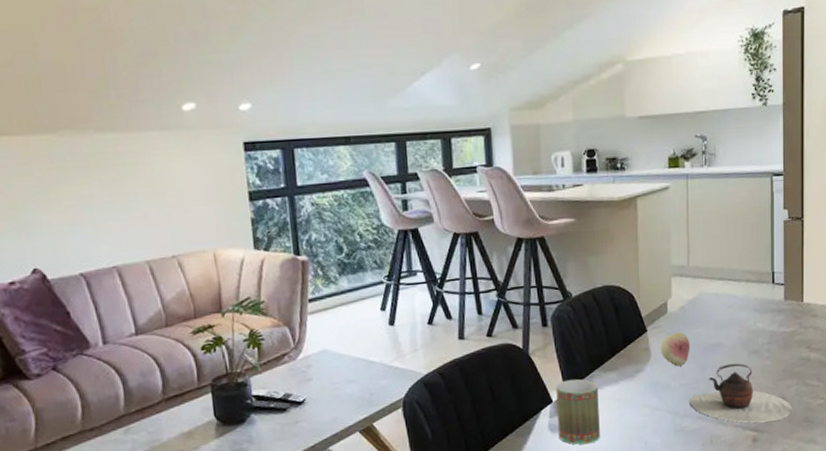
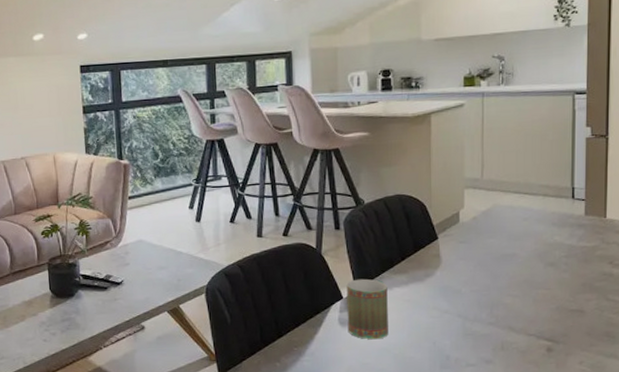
fruit: present [660,331,691,367] -> none [451,241,483,274]
teapot: present [689,363,793,423] -> none [480,274,592,333]

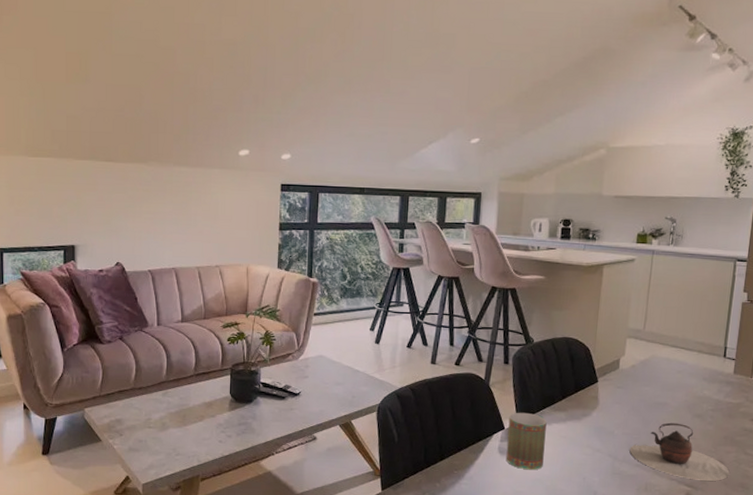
teapot: none [480,274,592,333] -> present [629,422,730,481]

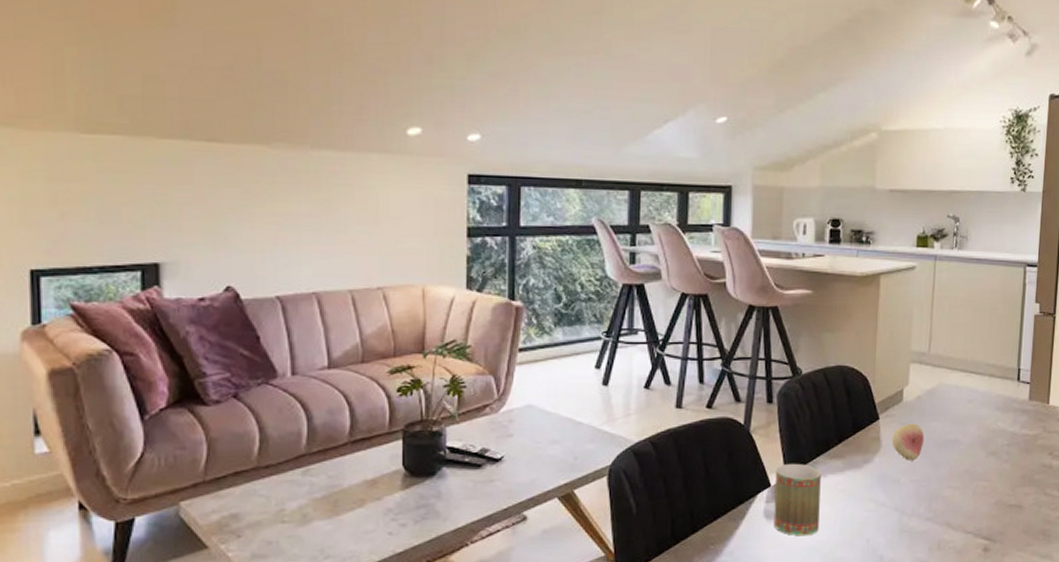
fruit: none [608,387,637,417] -> present [891,423,925,461]
teapot: present [629,422,730,481] -> none [918,463,1029,531]

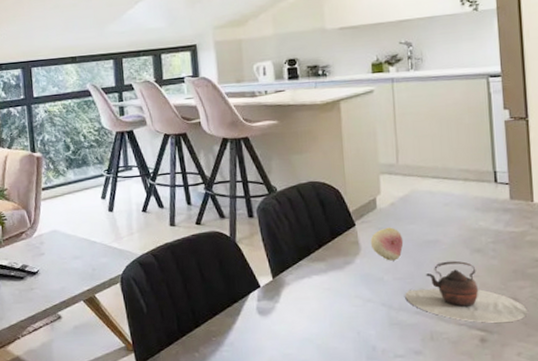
mug: present [773,463,821,536] -> none [263,267,310,329]
teapot: none [918,463,1029,531] -> present [405,260,528,323]

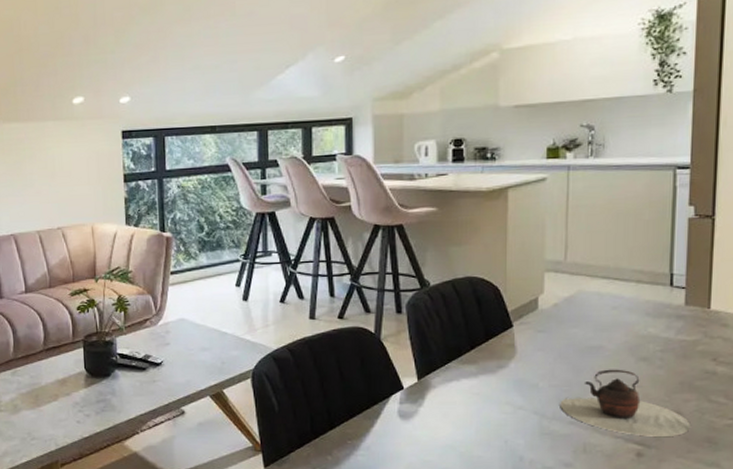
fruit: present [370,227,404,261] -> none [527,330,564,366]

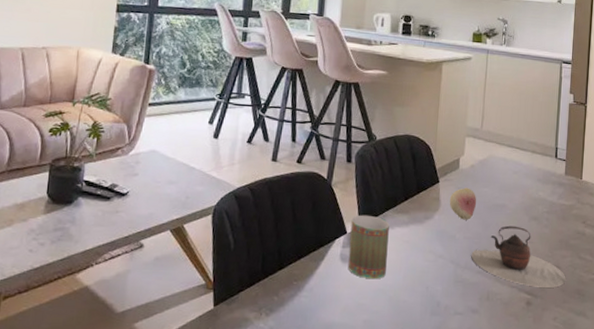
mug: none [408,368,454,435] -> present [348,215,390,279]
fruit: none [527,330,564,366] -> present [449,187,477,220]

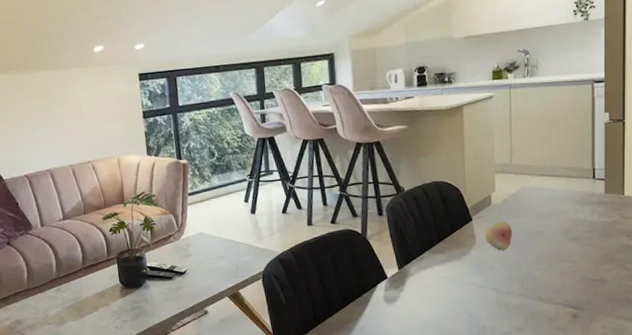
mug: present [348,215,390,279] -> none [390,259,429,314]
teapot: present [471,225,566,288] -> none [512,248,613,301]

